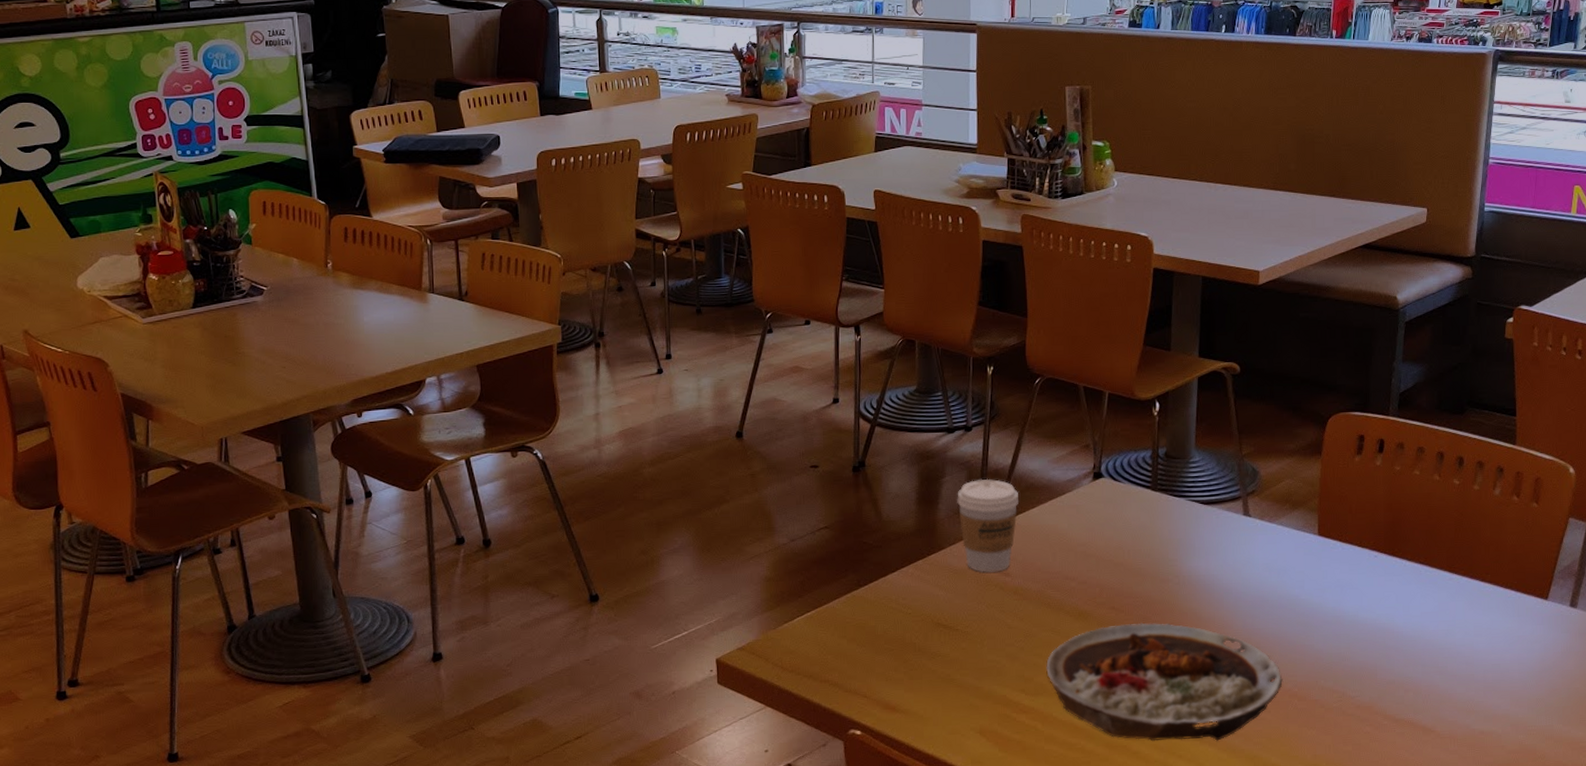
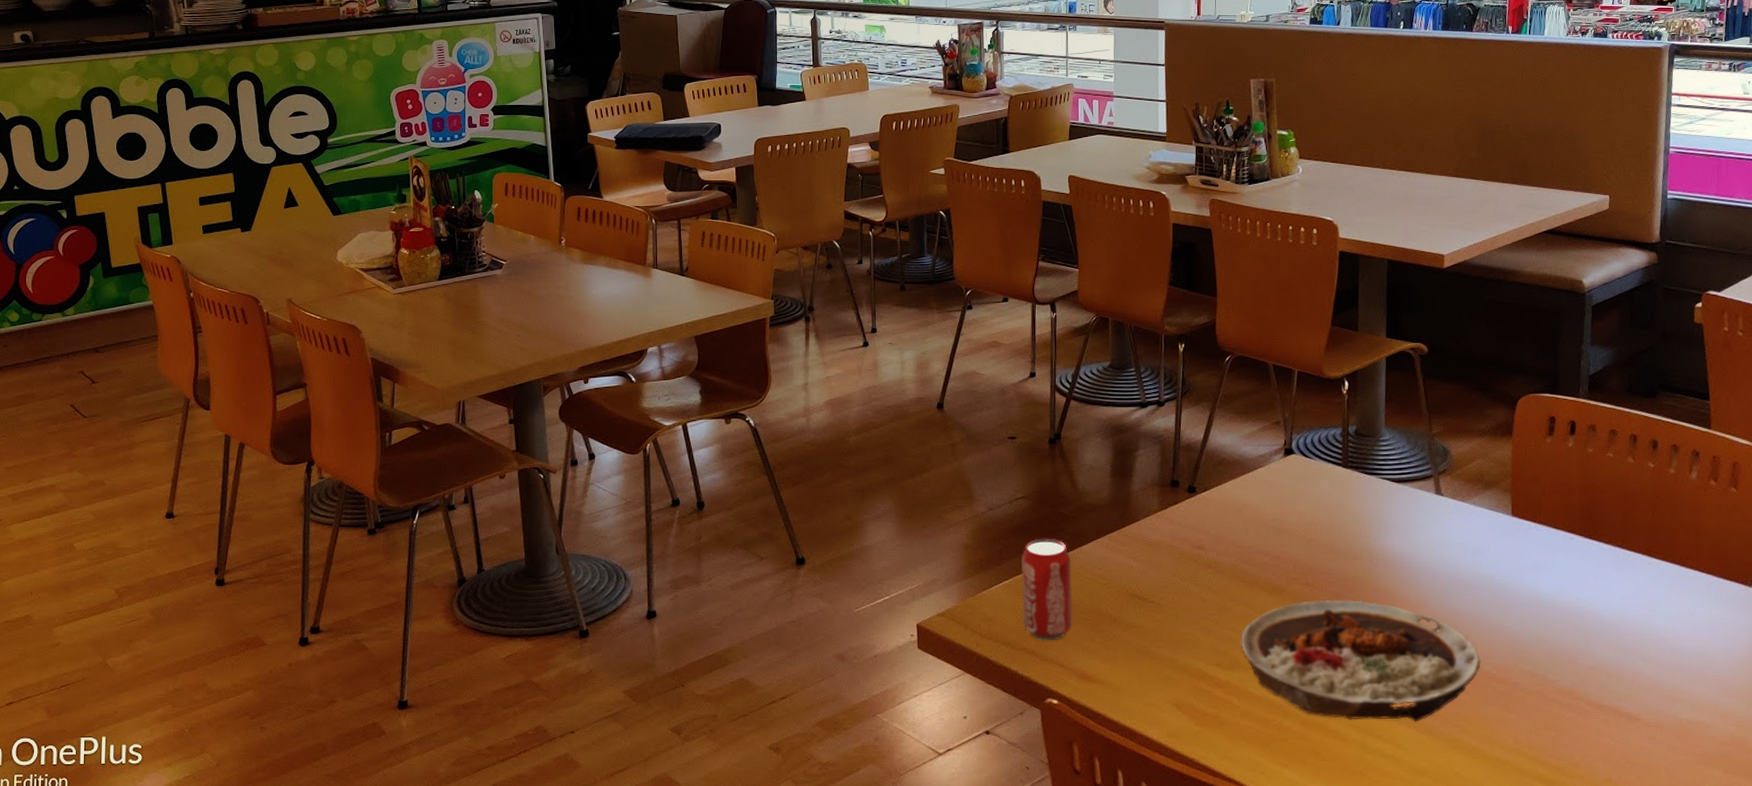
beverage can: none [824,568,876,672] -> present [1022,538,1073,641]
coffee cup: present [957,478,1020,573] -> none [1150,452,1212,545]

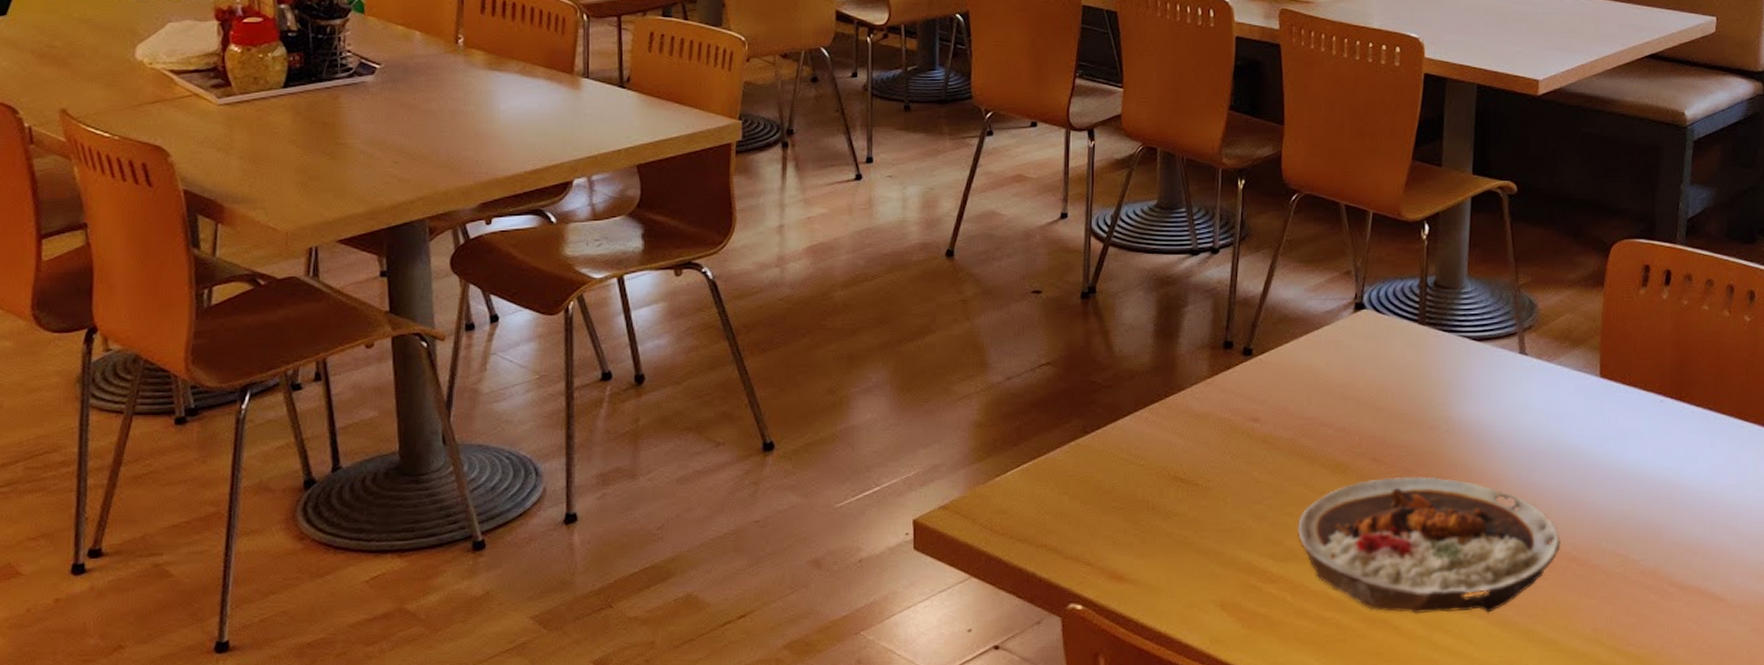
beverage can: present [1022,538,1073,641] -> none [1044,412,1104,535]

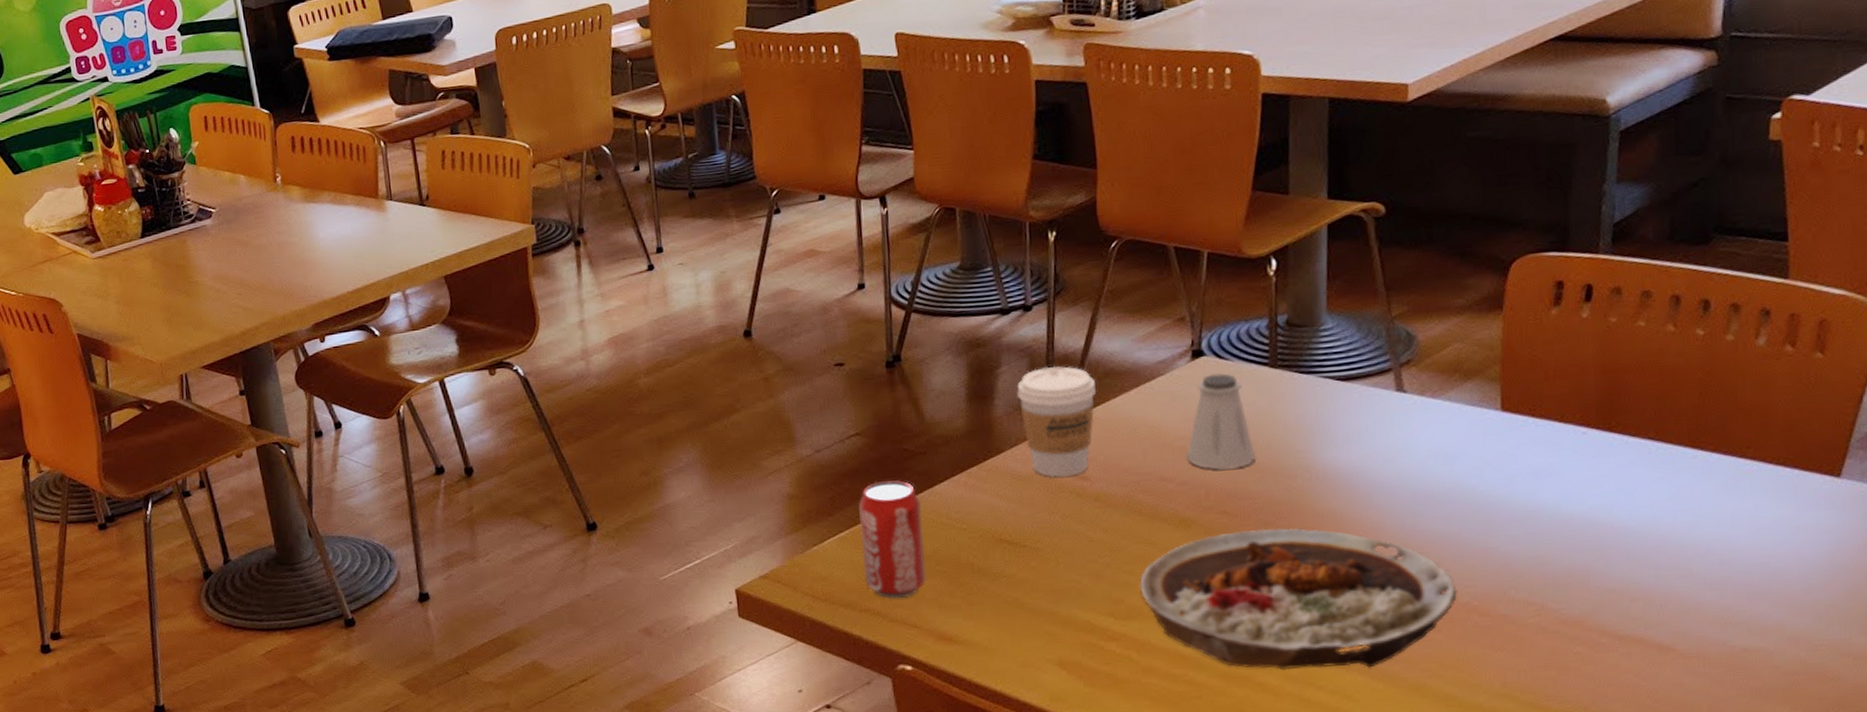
beverage can: none [1044,412,1104,535] -> present [859,480,926,599]
coffee cup: none [1200,308,1271,418] -> present [1017,365,1097,478]
saltshaker: none [1345,326,1403,418] -> present [1186,373,1255,470]

